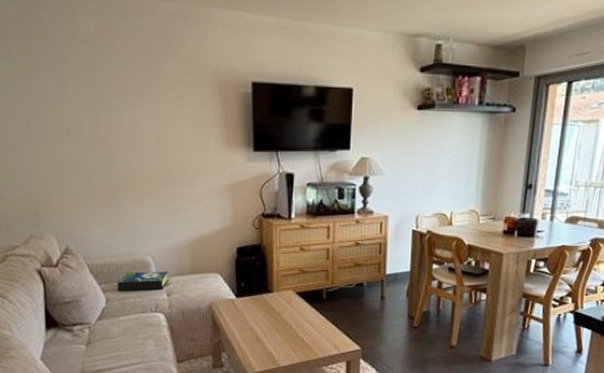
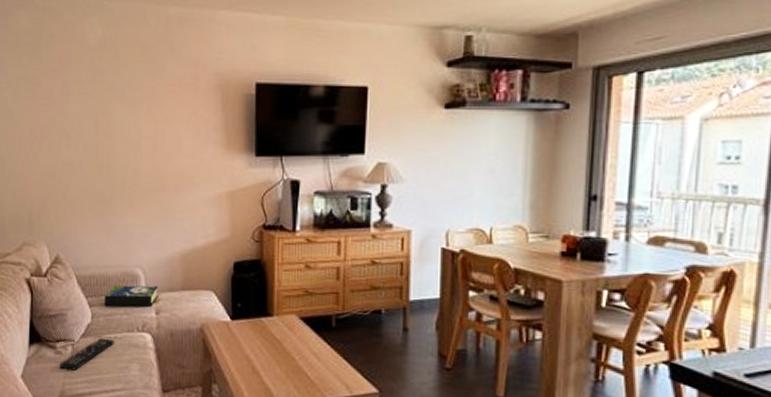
remote control: none [78,319,129,350] -> present [60,337,114,371]

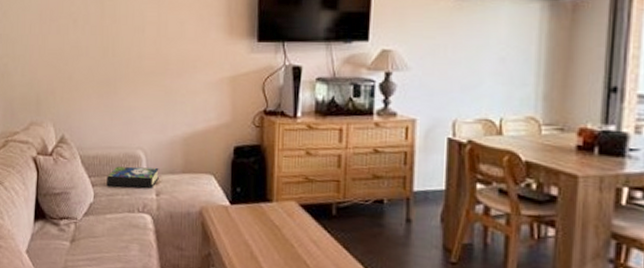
remote control: present [60,337,114,371] -> none [63,217,115,248]

